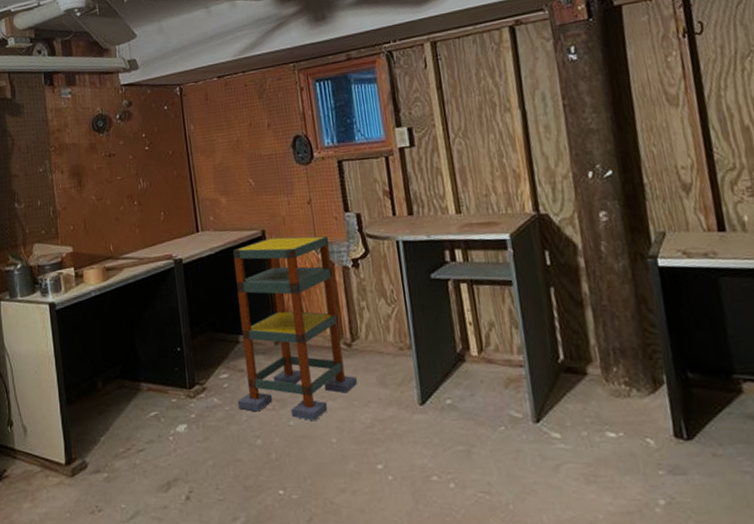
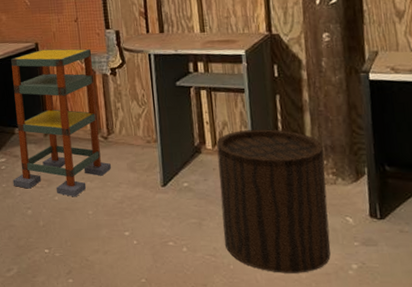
stool: none [483,329,632,514] -> present [216,129,331,273]

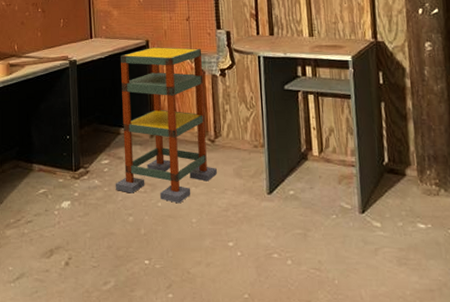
stool: present [216,129,331,273] -> none [323,137,434,290]

